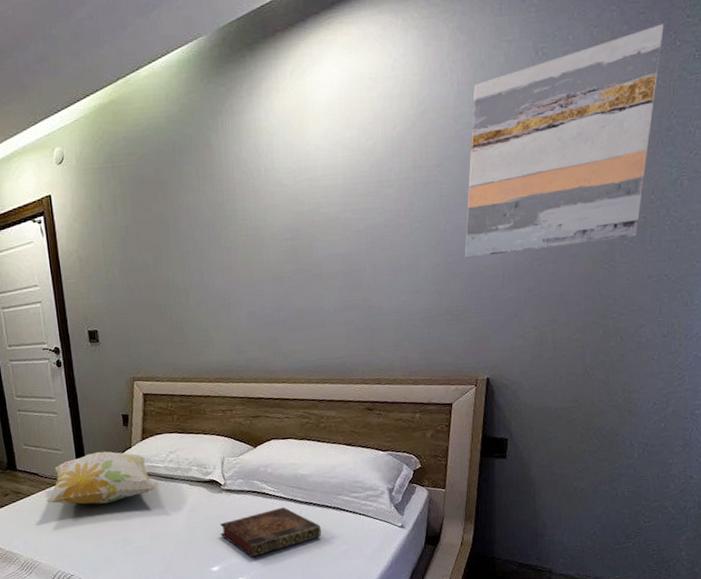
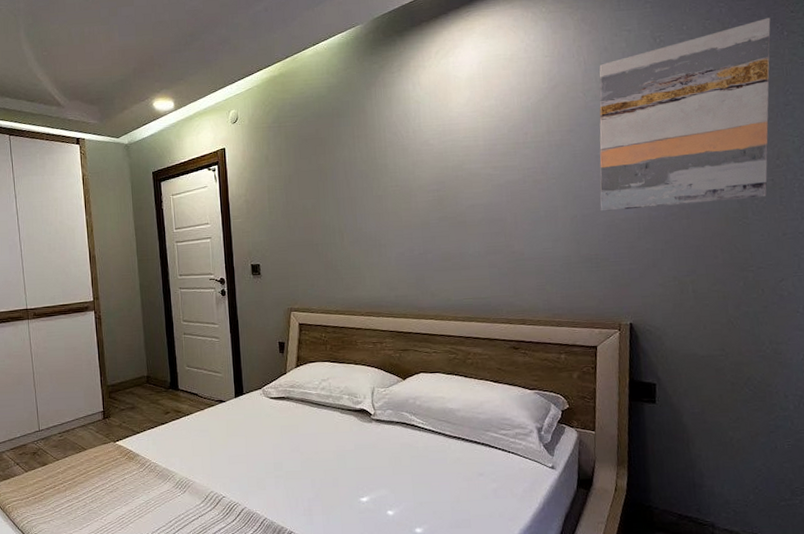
decorative pillow: present [46,451,158,505] -> none [204,376,310,427]
book: present [220,507,321,558] -> none [369,440,470,490]

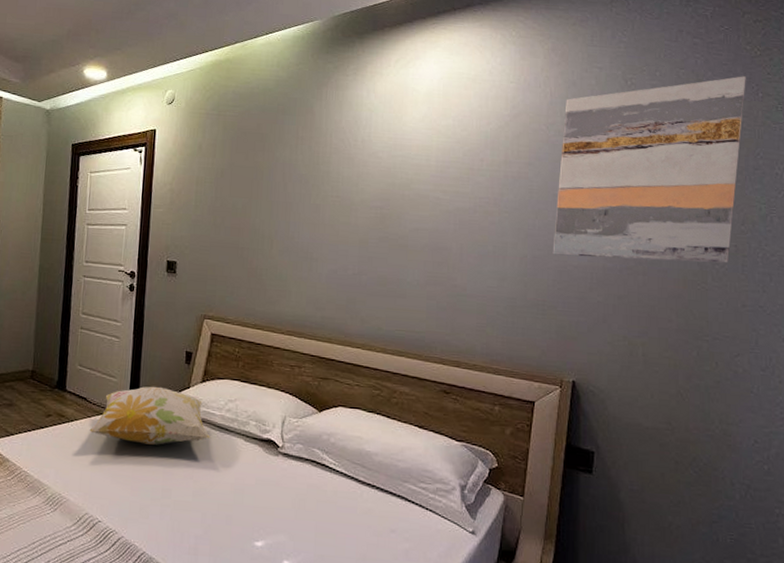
decorative pillow: none [204,376,310,427] -> present [89,386,210,445]

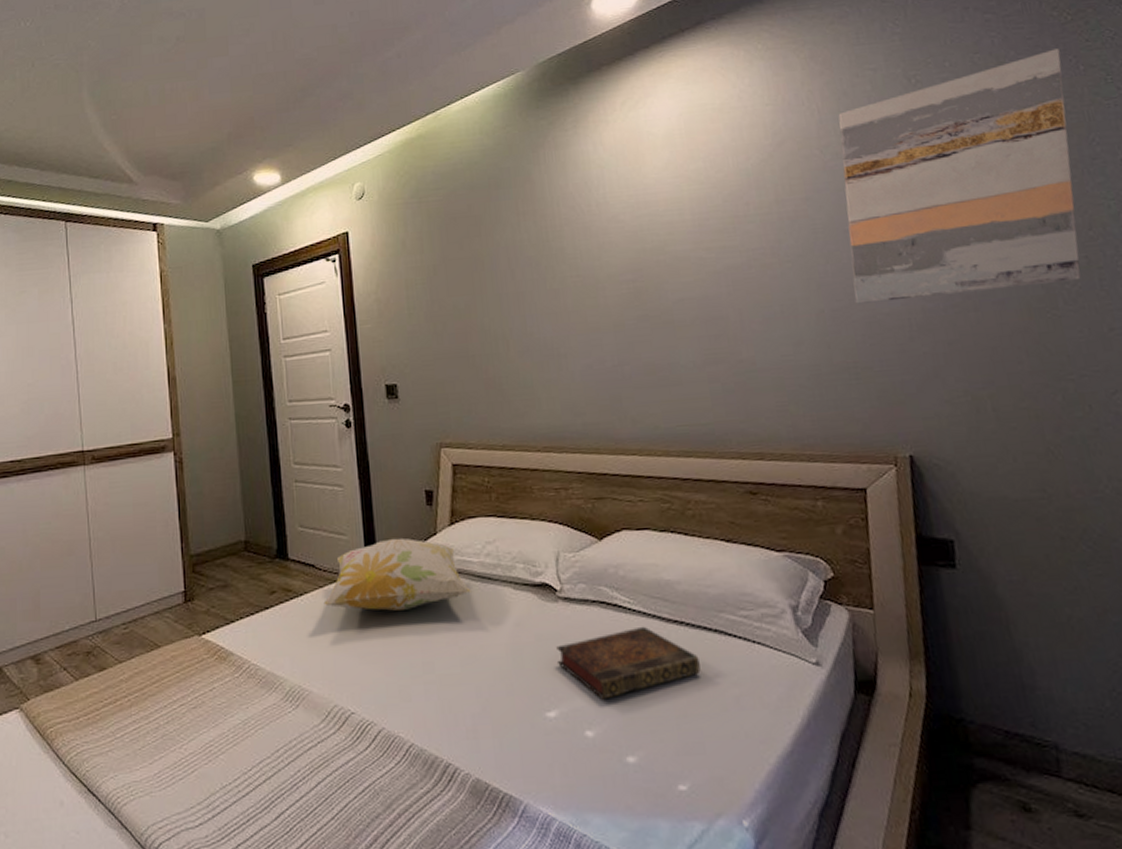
book: none [269,484,382,538] -> present [556,626,701,700]

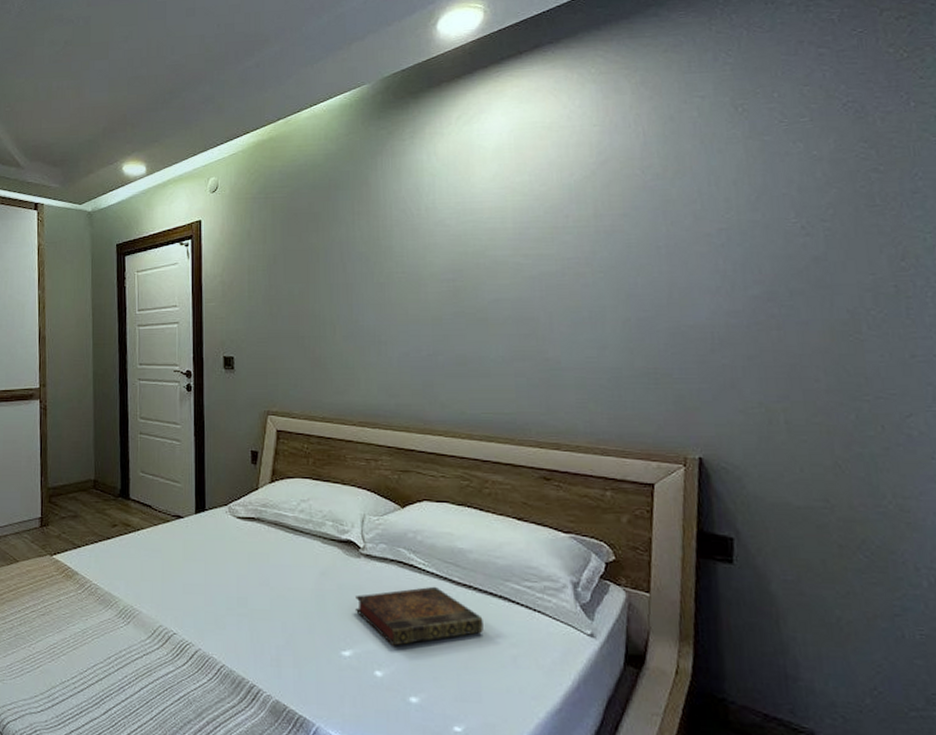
decorative pillow: present [323,538,471,611] -> none [157,489,284,551]
wall art: present [838,48,1081,305] -> none [661,84,892,316]

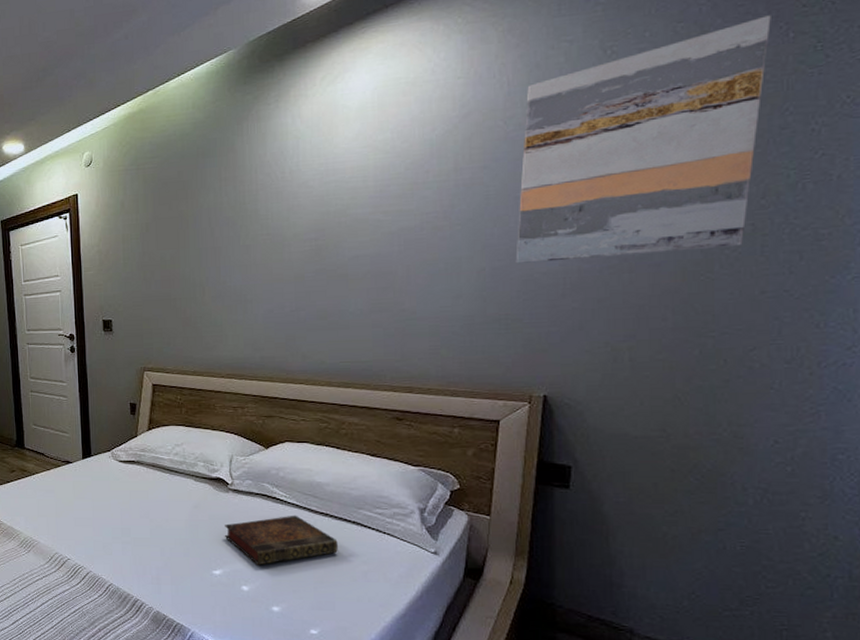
wall art: none [661,84,892,316] -> present [515,15,771,265]

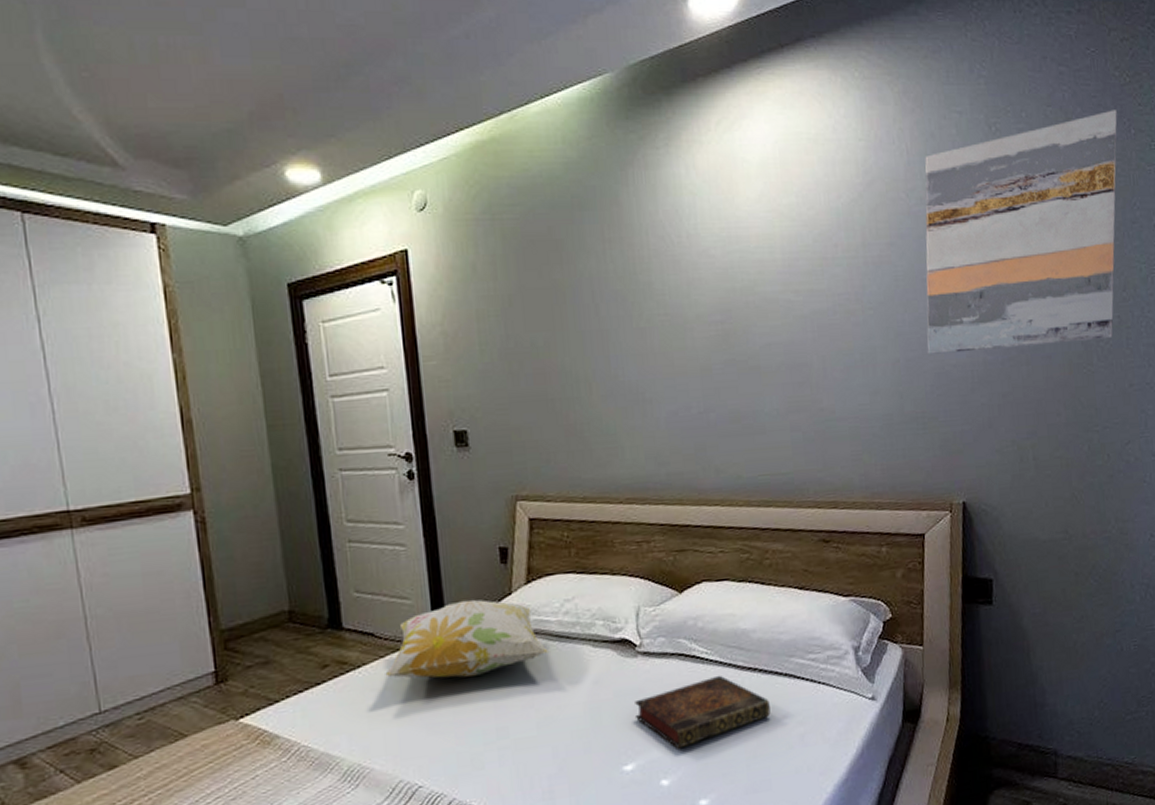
decorative pillow: none [50,437,161,490] -> present [385,600,548,679]

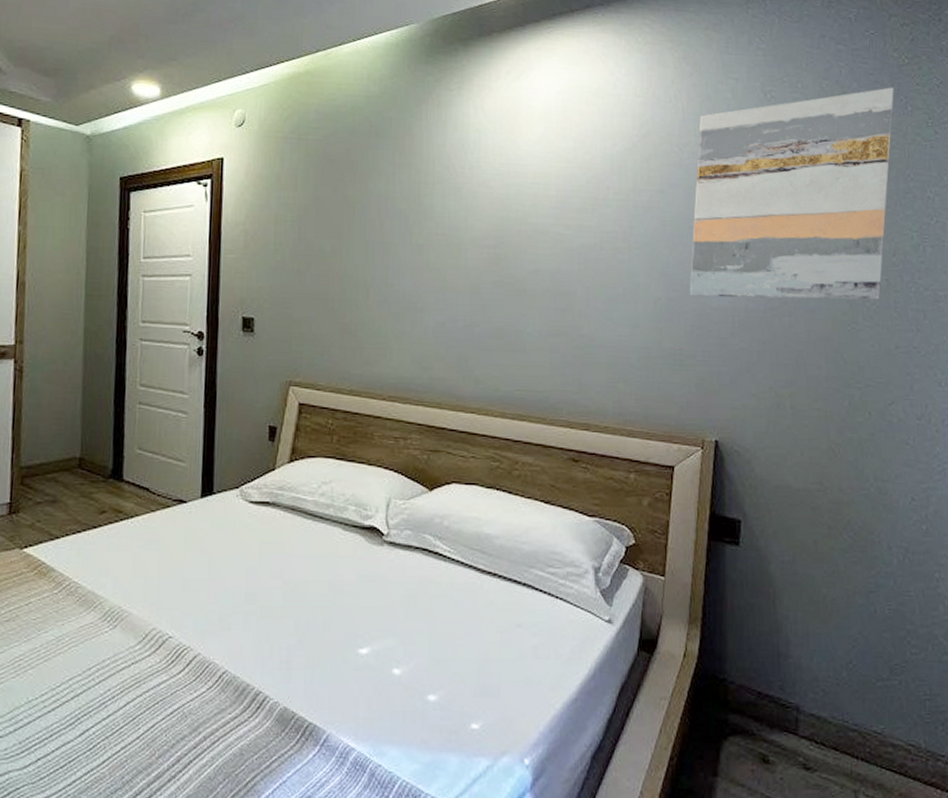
decorative pillow: present [385,600,548,679] -> none [154,469,302,541]
book: present [634,675,770,749] -> none [375,575,506,641]

